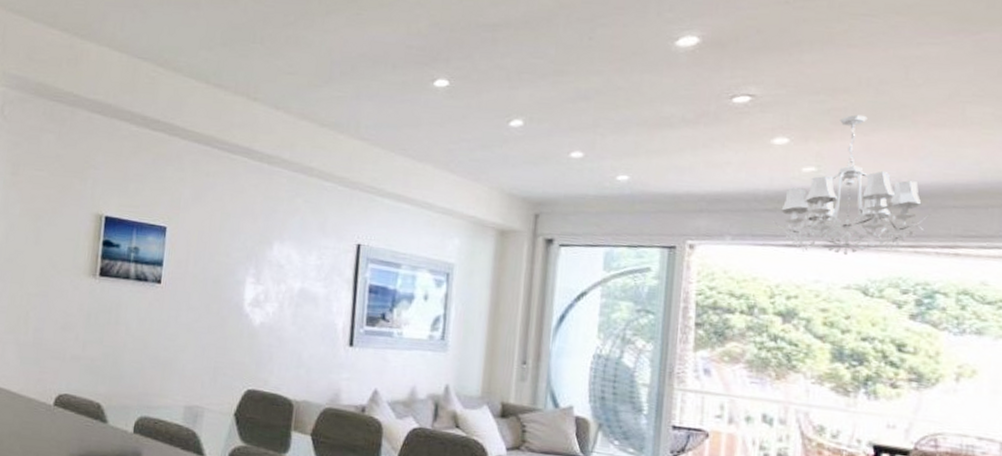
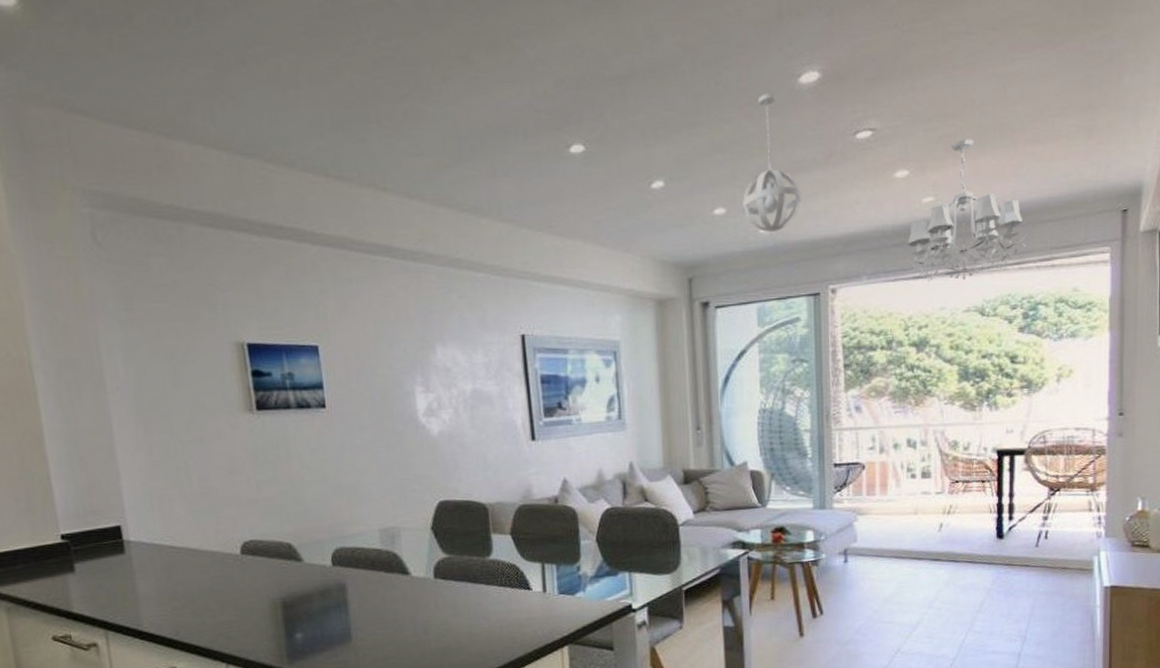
pendant light: none [602,52,667,181] -> present [743,93,802,232]

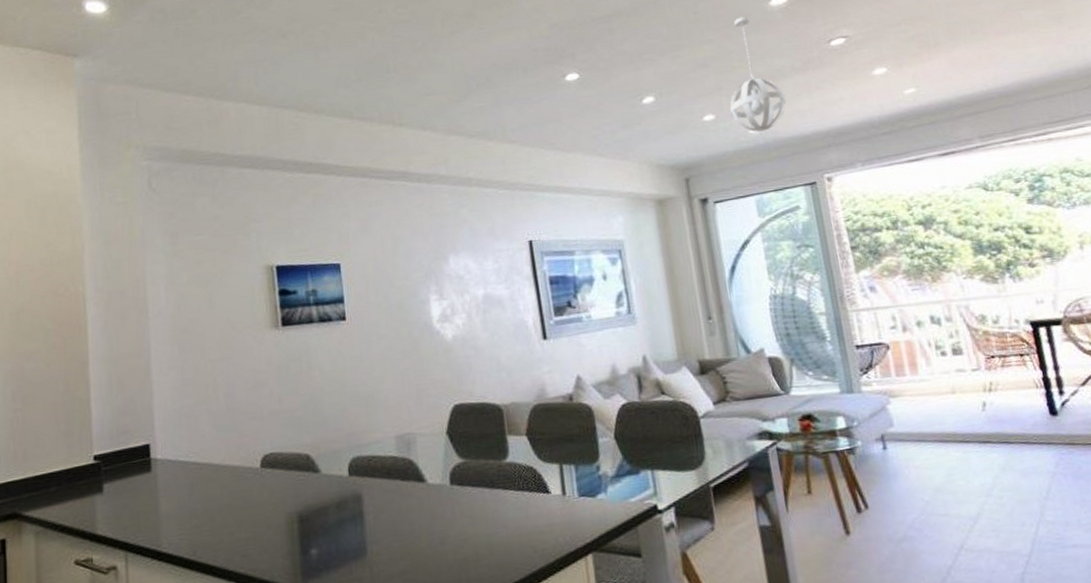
chandelier: present [901,139,1032,282] -> none [892,36,1020,164]

